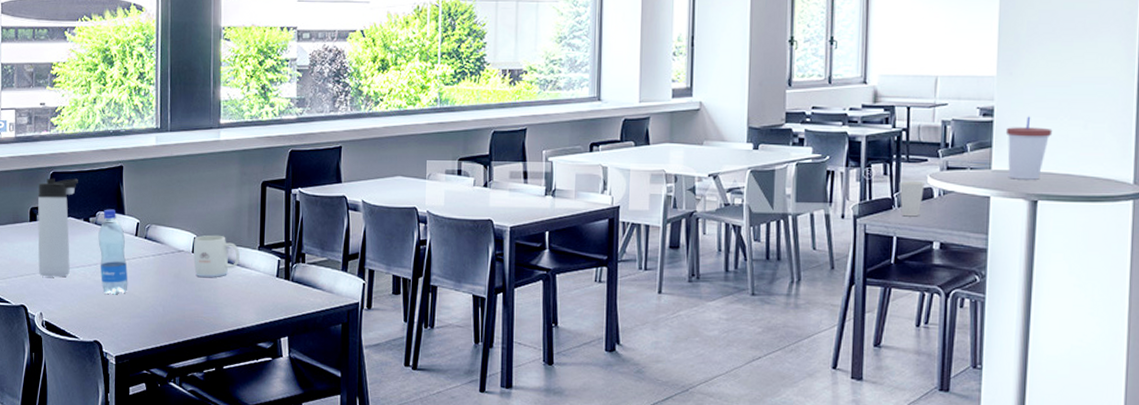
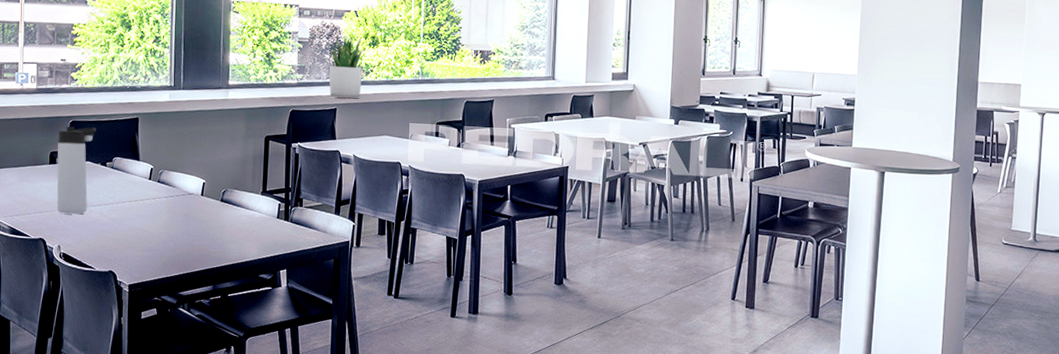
bottle: present [98,209,128,295] -> none [114,155,142,231]
mug: present [193,235,240,278] -> none [202,180,245,218]
planter: none [332,60,371,134] -> present [329,36,362,99]
cup: present [899,181,925,217] -> none [784,154,803,182]
cup: present [1005,116,1053,180] -> none [863,107,897,156]

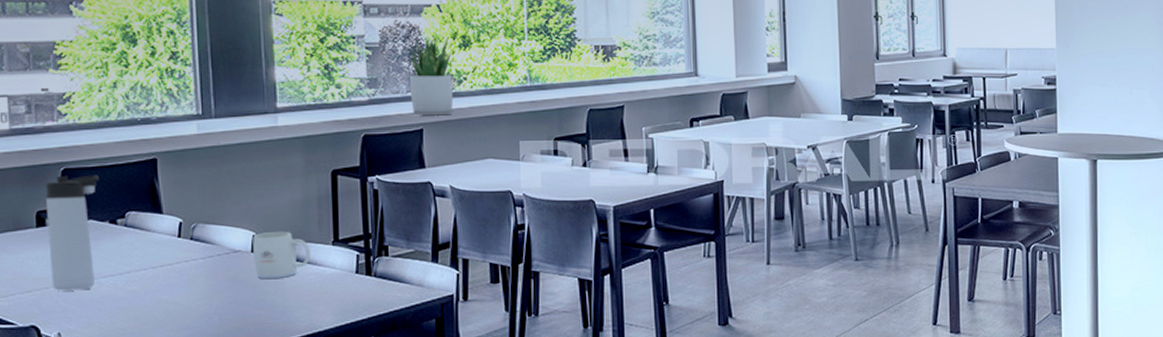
mug: none [202,180,245,218] -> present [253,231,310,280]

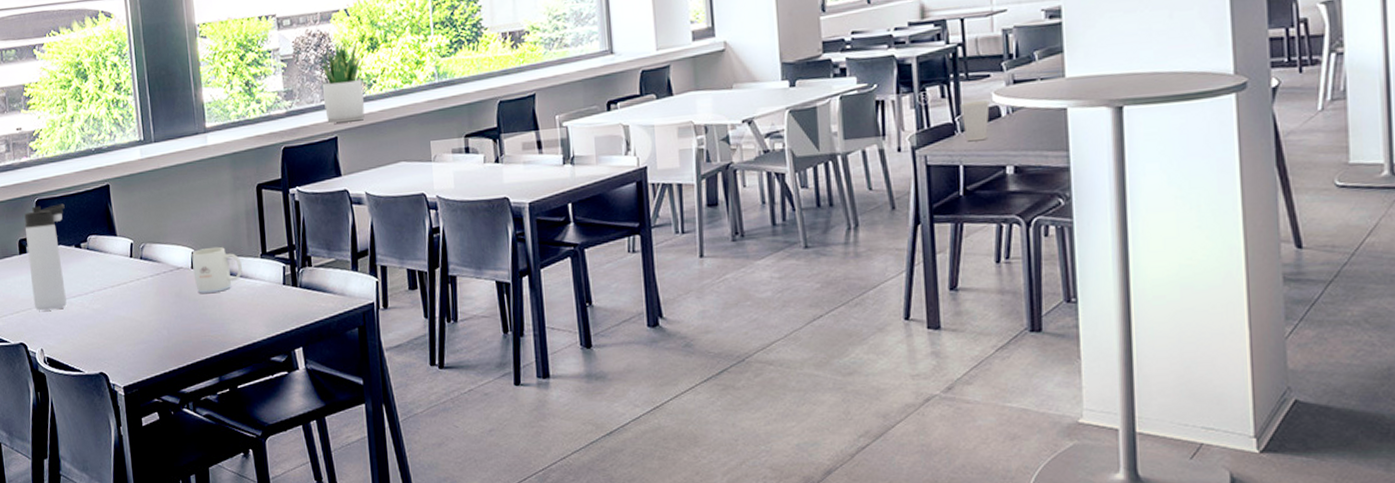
cup: none [980,146,1002,179] -> present [960,100,990,142]

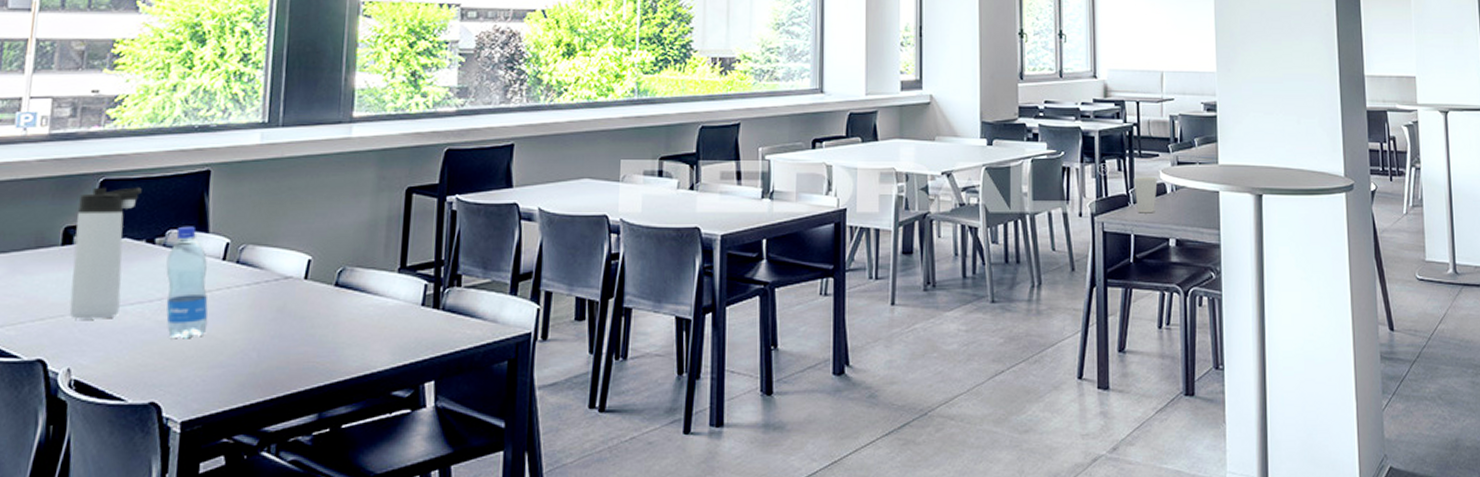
bottle: none [91,231,129,323] -> present [166,226,208,339]
mug: present [192,246,242,294] -> none [306,255,372,311]
planter: present [320,41,365,124] -> none [503,44,553,130]

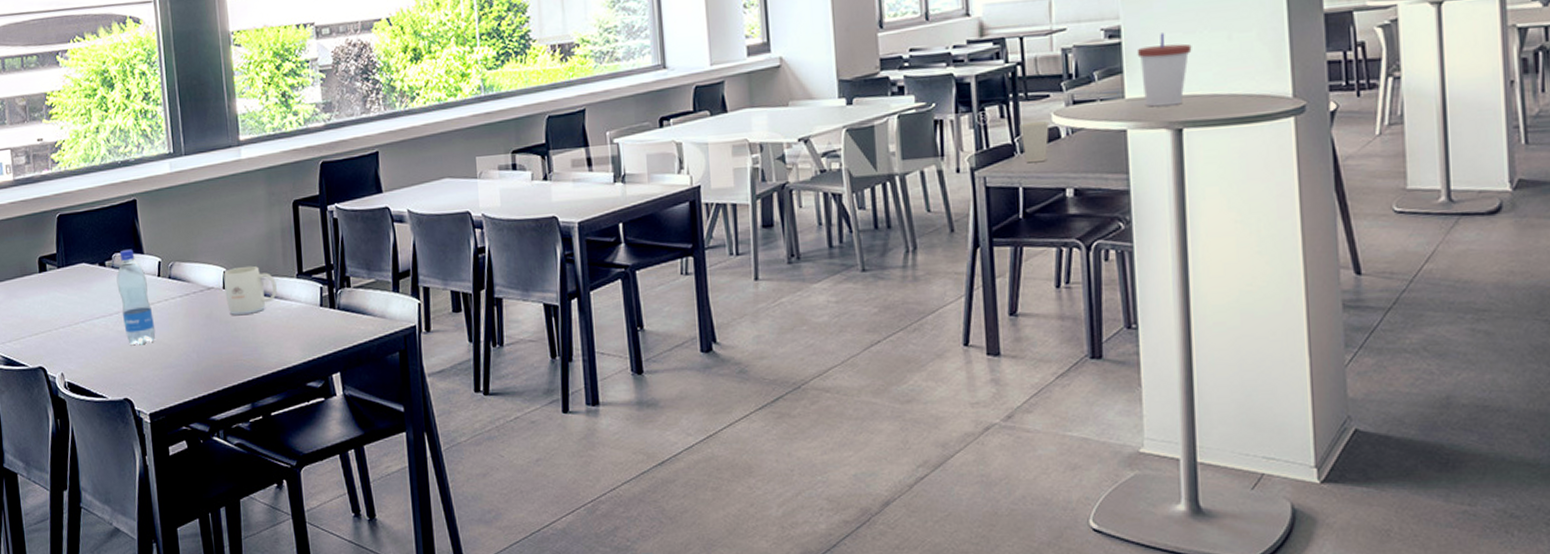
thermos bottle: present [69,187,142,320] -> none [45,219,90,333]
mug: none [306,255,372,311] -> present [223,265,277,316]
cup: none [1228,111,1271,174] -> present [1136,33,1192,107]

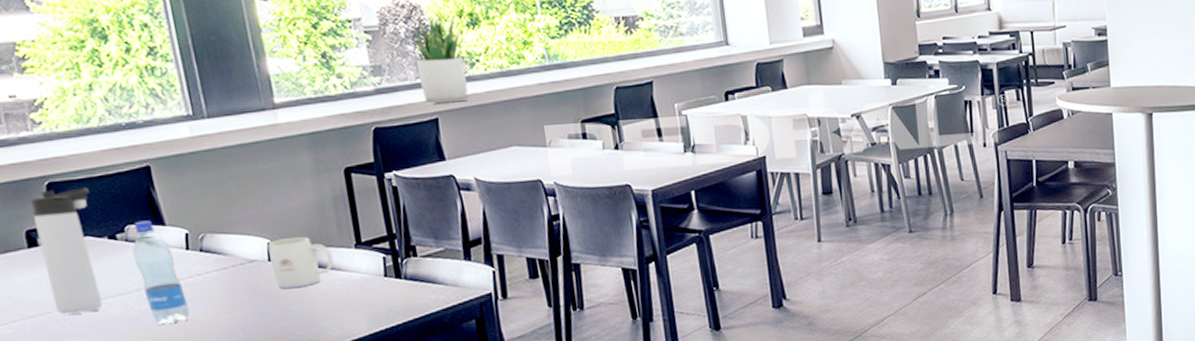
thermos bottle: none [45,219,90,333] -> present [30,187,103,315]
planter: none [361,51,407,138] -> present [412,15,469,104]
cup: present [1019,121,1049,164] -> none [1032,104,1055,140]
cup: present [1136,33,1192,107] -> none [1119,33,1159,95]

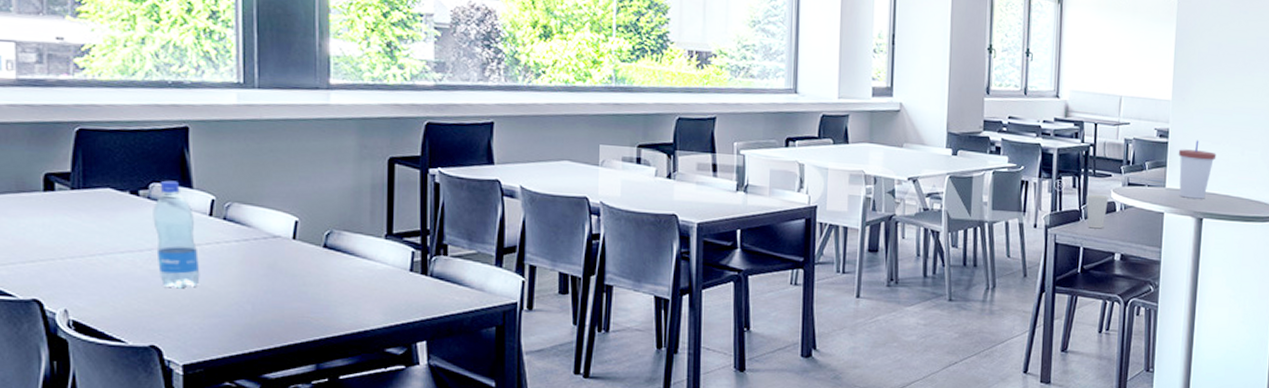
thermos bottle: present [30,187,103,315] -> none [55,136,120,265]
mug: present [267,236,334,289] -> none [295,218,360,270]
planter: present [412,15,469,104] -> none [481,23,530,110]
cup: none [1032,104,1055,140] -> present [1086,195,1109,229]
cup: none [1119,33,1159,95] -> present [1178,140,1217,199]

